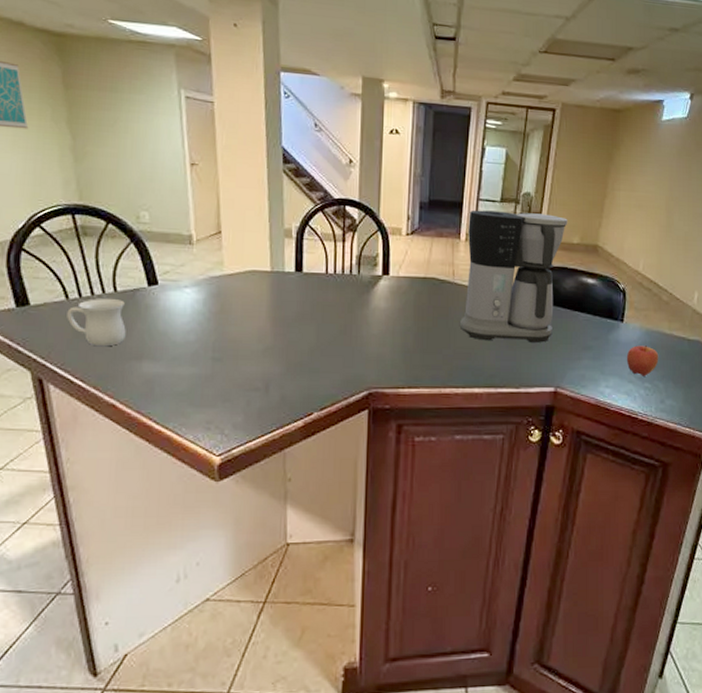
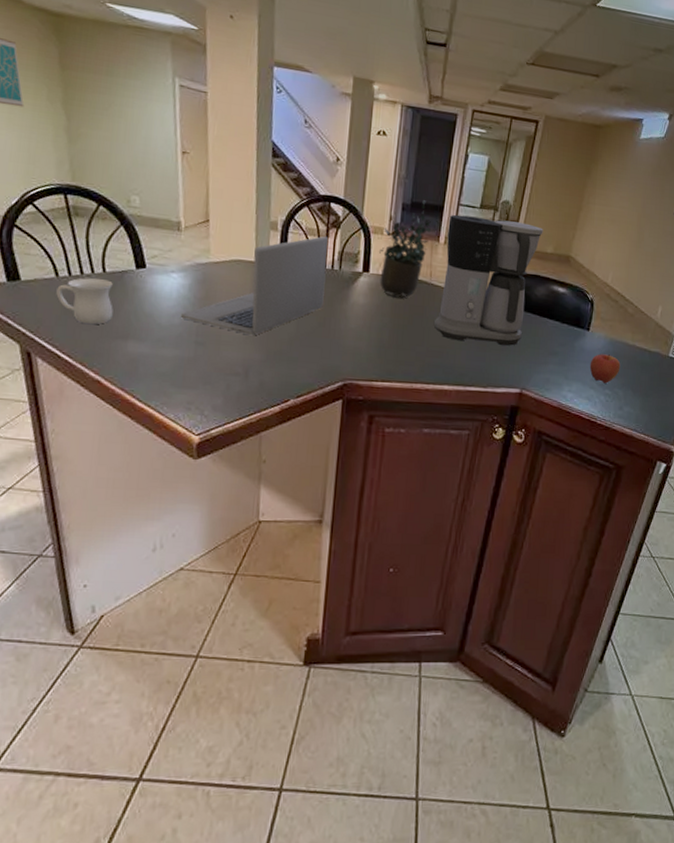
laptop: none [196,240,345,348] -> present [181,235,329,336]
potted plant: none [399,197,461,301] -> present [379,200,441,300]

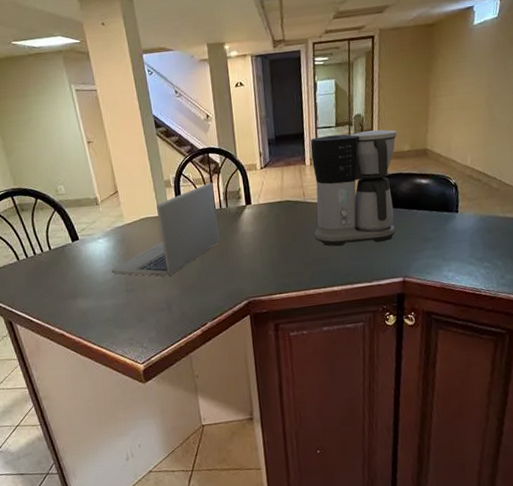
mug: present [56,278,113,325] -> none [20,255,63,293]
potted plant: present [379,200,441,300] -> none [256,132,304,221]
apple: present [589,354,621,384] -> none [464,230,495,257]

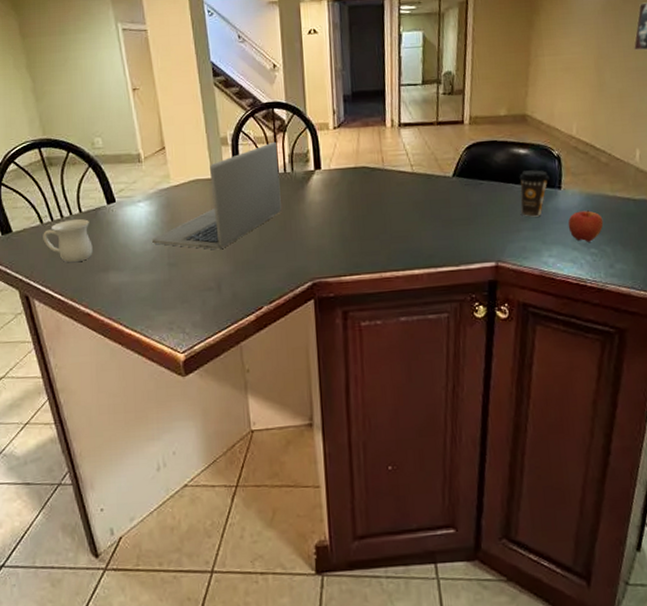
mug: none [20,255,63,293] -> present [43,219,93,263]
coffee maker: present [310,129,398,247] -> none [392,90,493,223]
coffee cup: none [422,197,448,238] -> present [519,170,550,217]
apple: none [464,230,495,257] -> present [567,210,604,242]

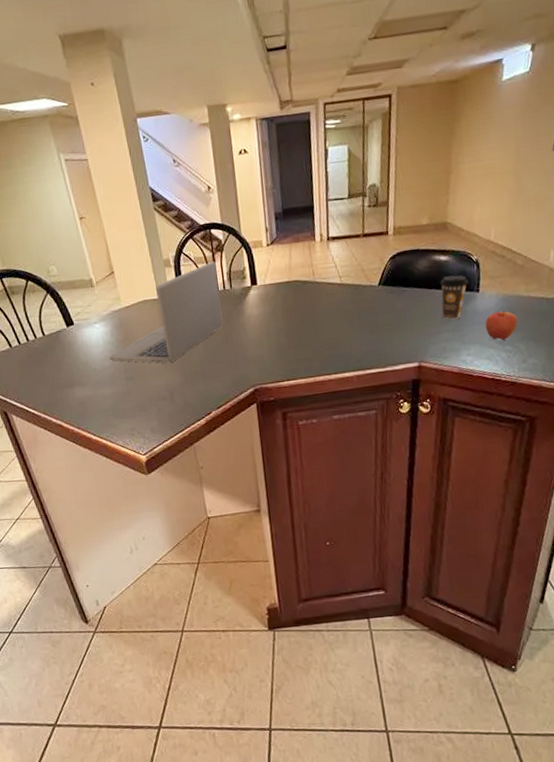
mug: present [43,219,93,263] -> none [13,341,58,381]

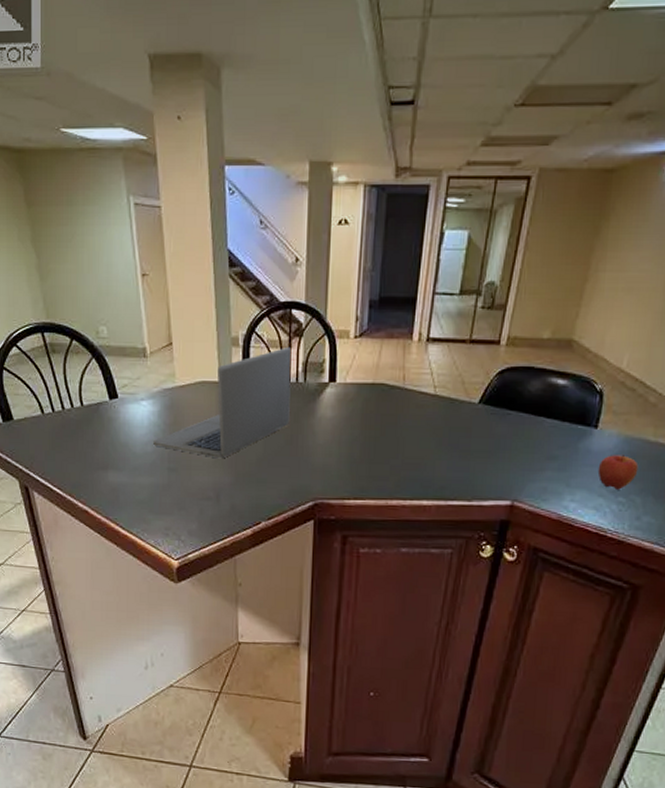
coffee cup: present [440,275,469,320] -> none [548,404,587,457]

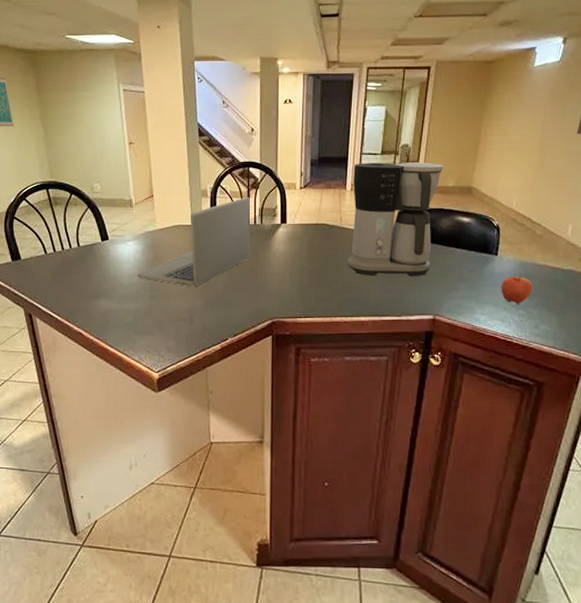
coffee maker: none [408,305,538,452] -> present [347,162,443,276]

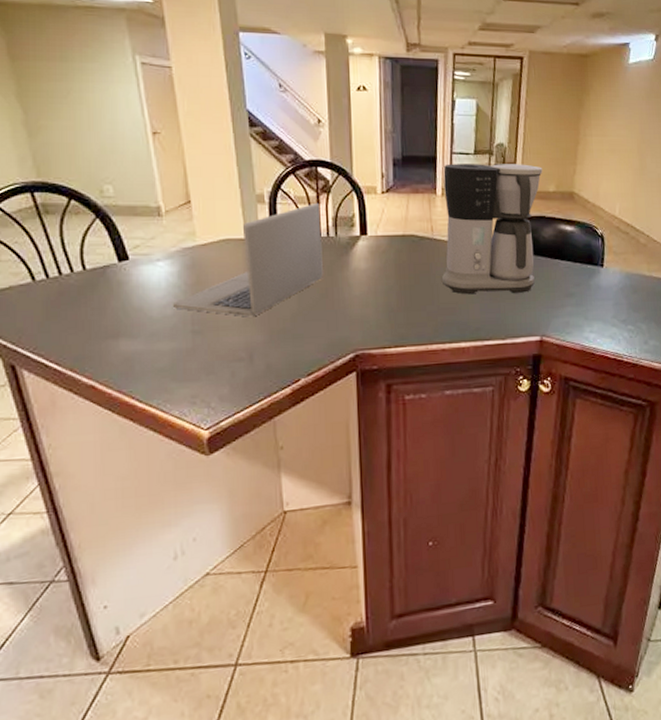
apple: present [501,276,533,304] -> none [608,289,640,319]

